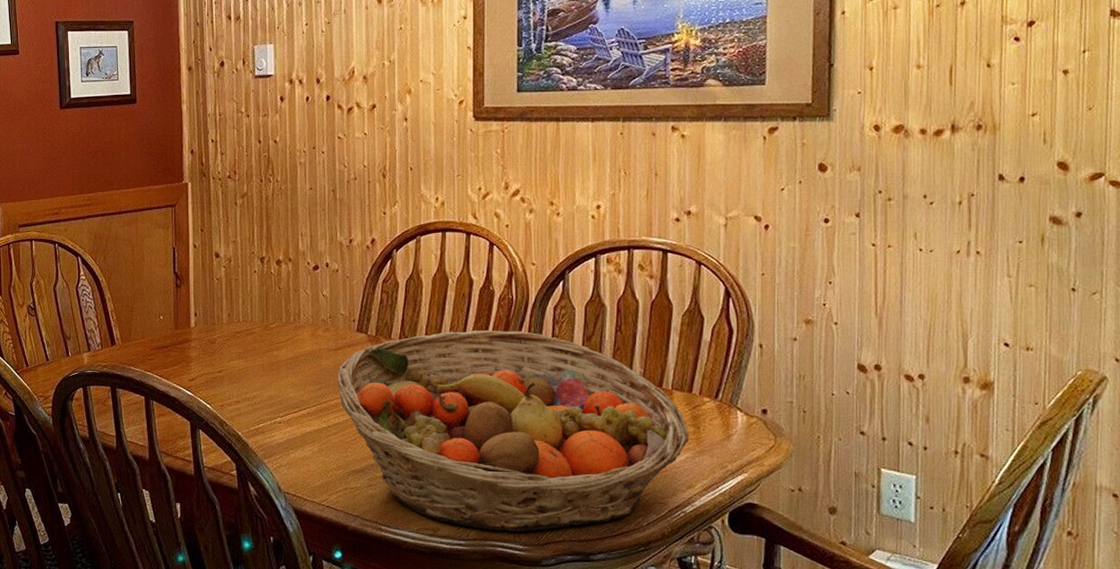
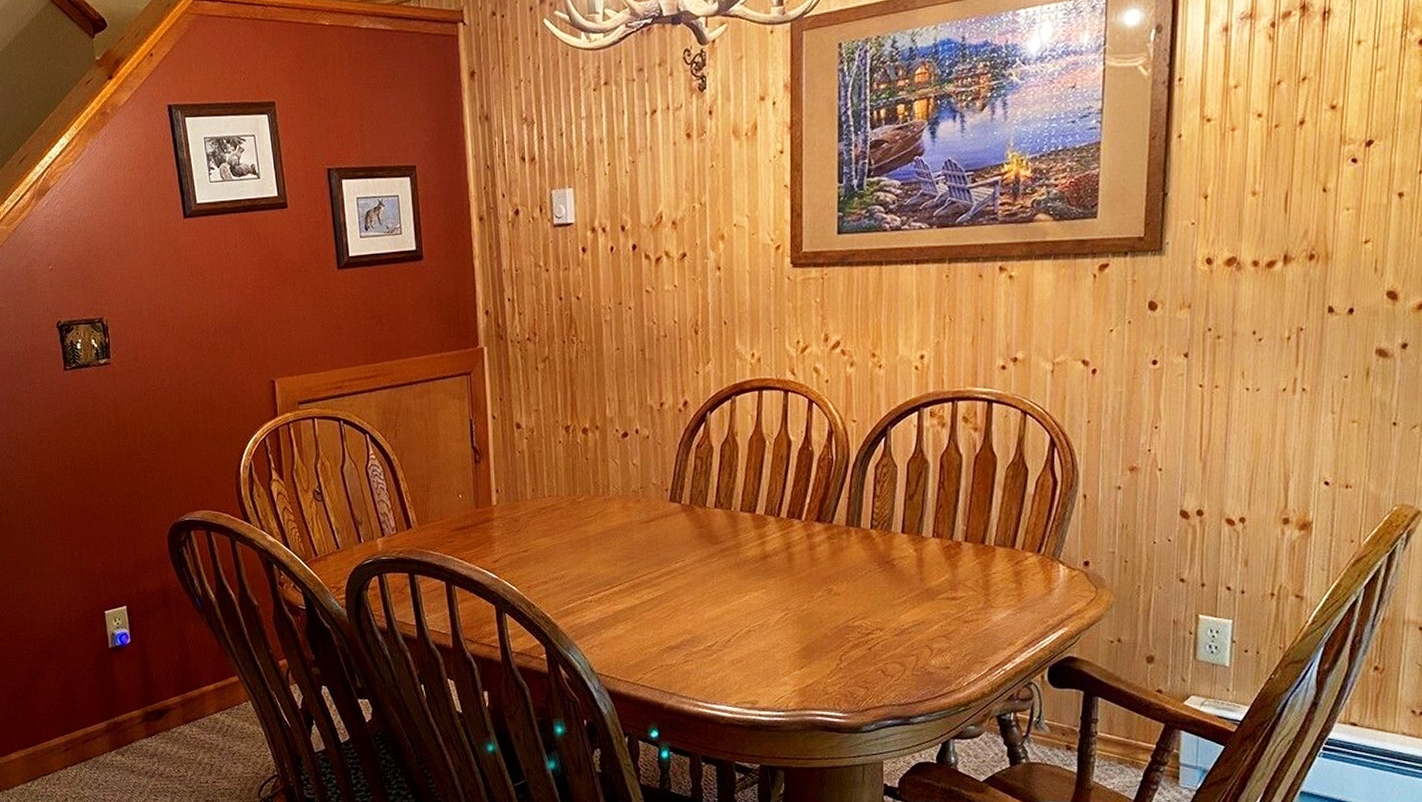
fruit basket: present [336,330,690,532] -> none [649,493,1011,700]

